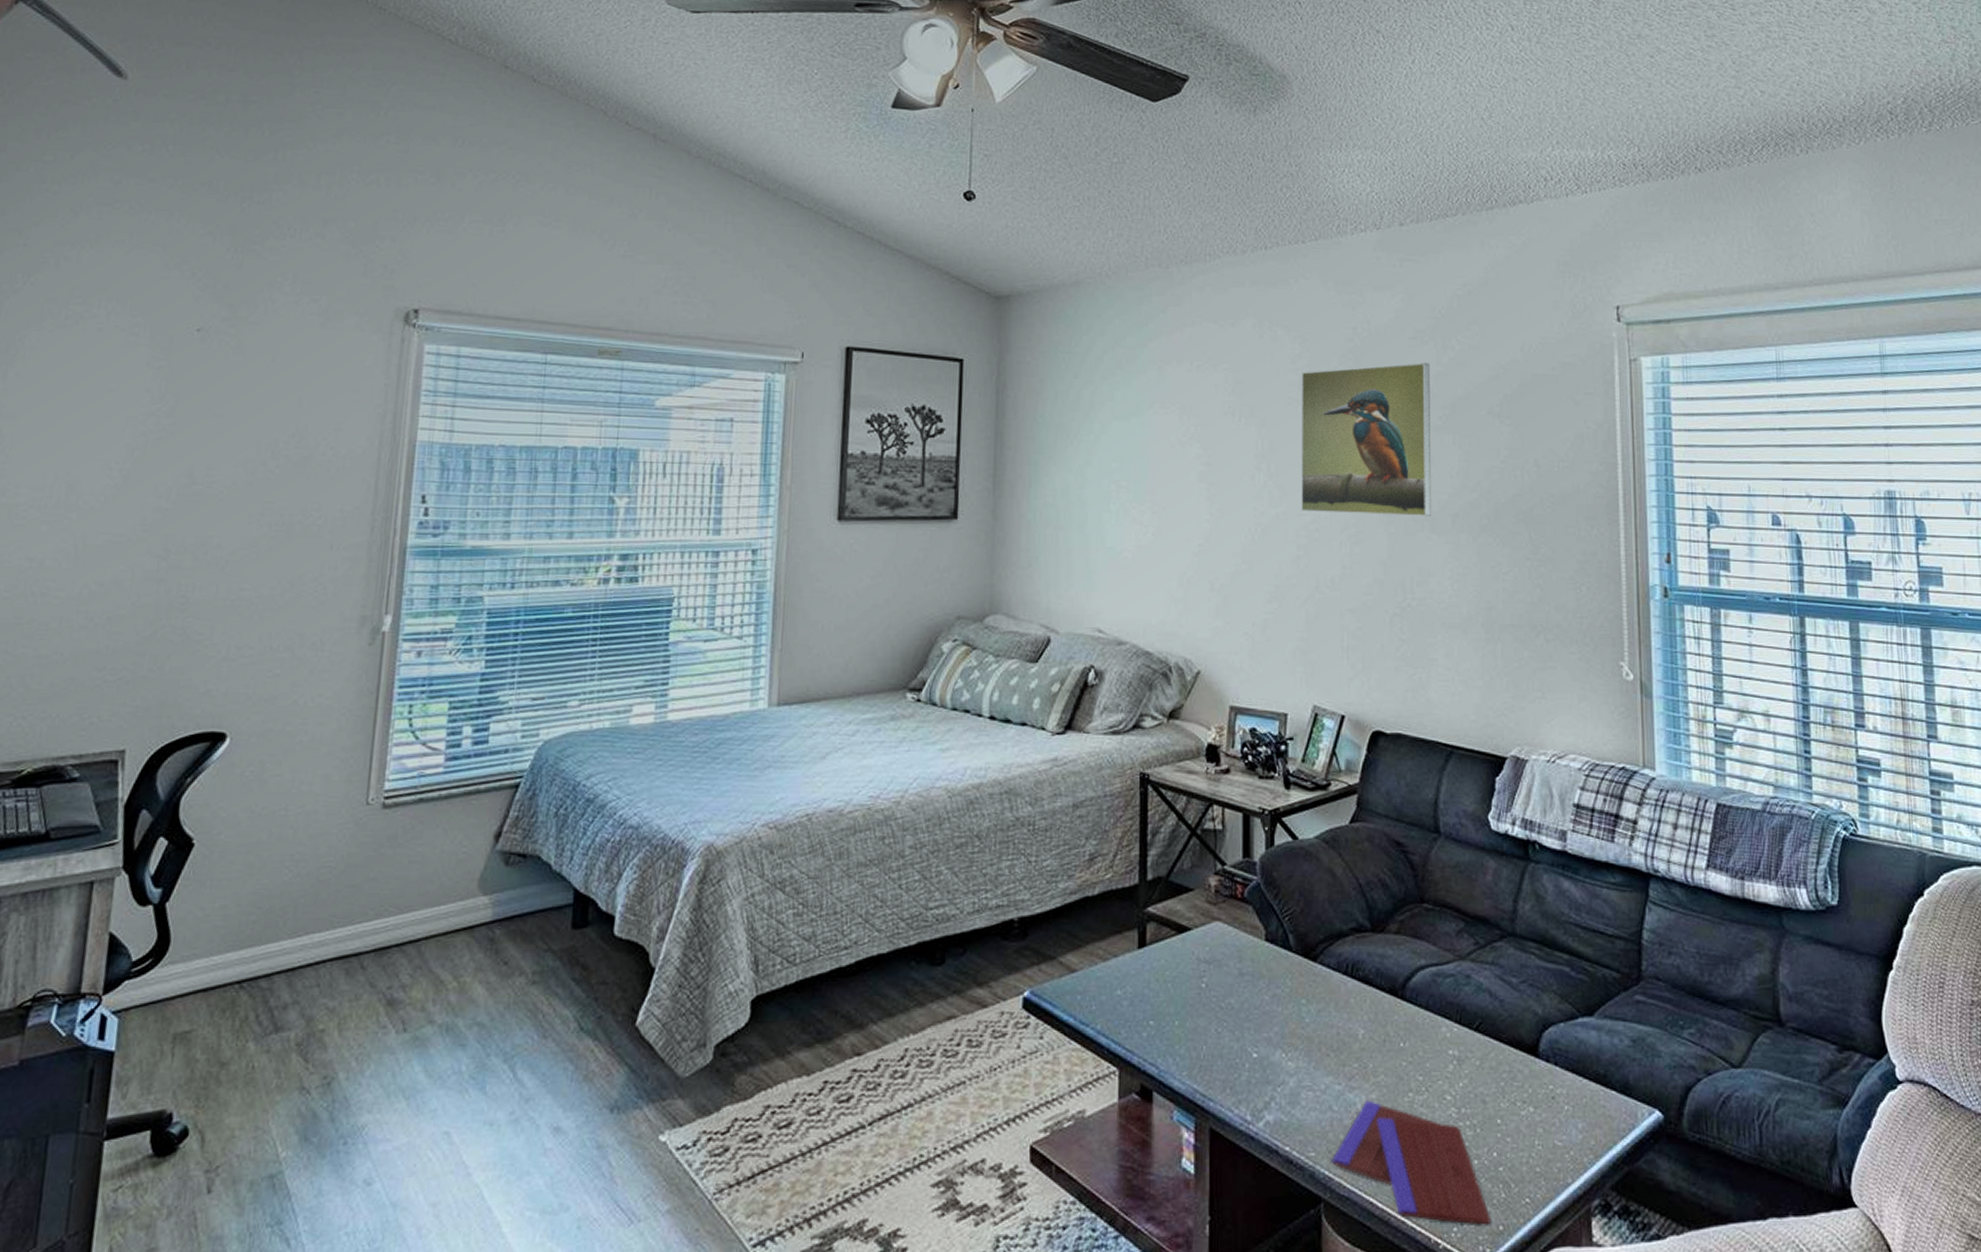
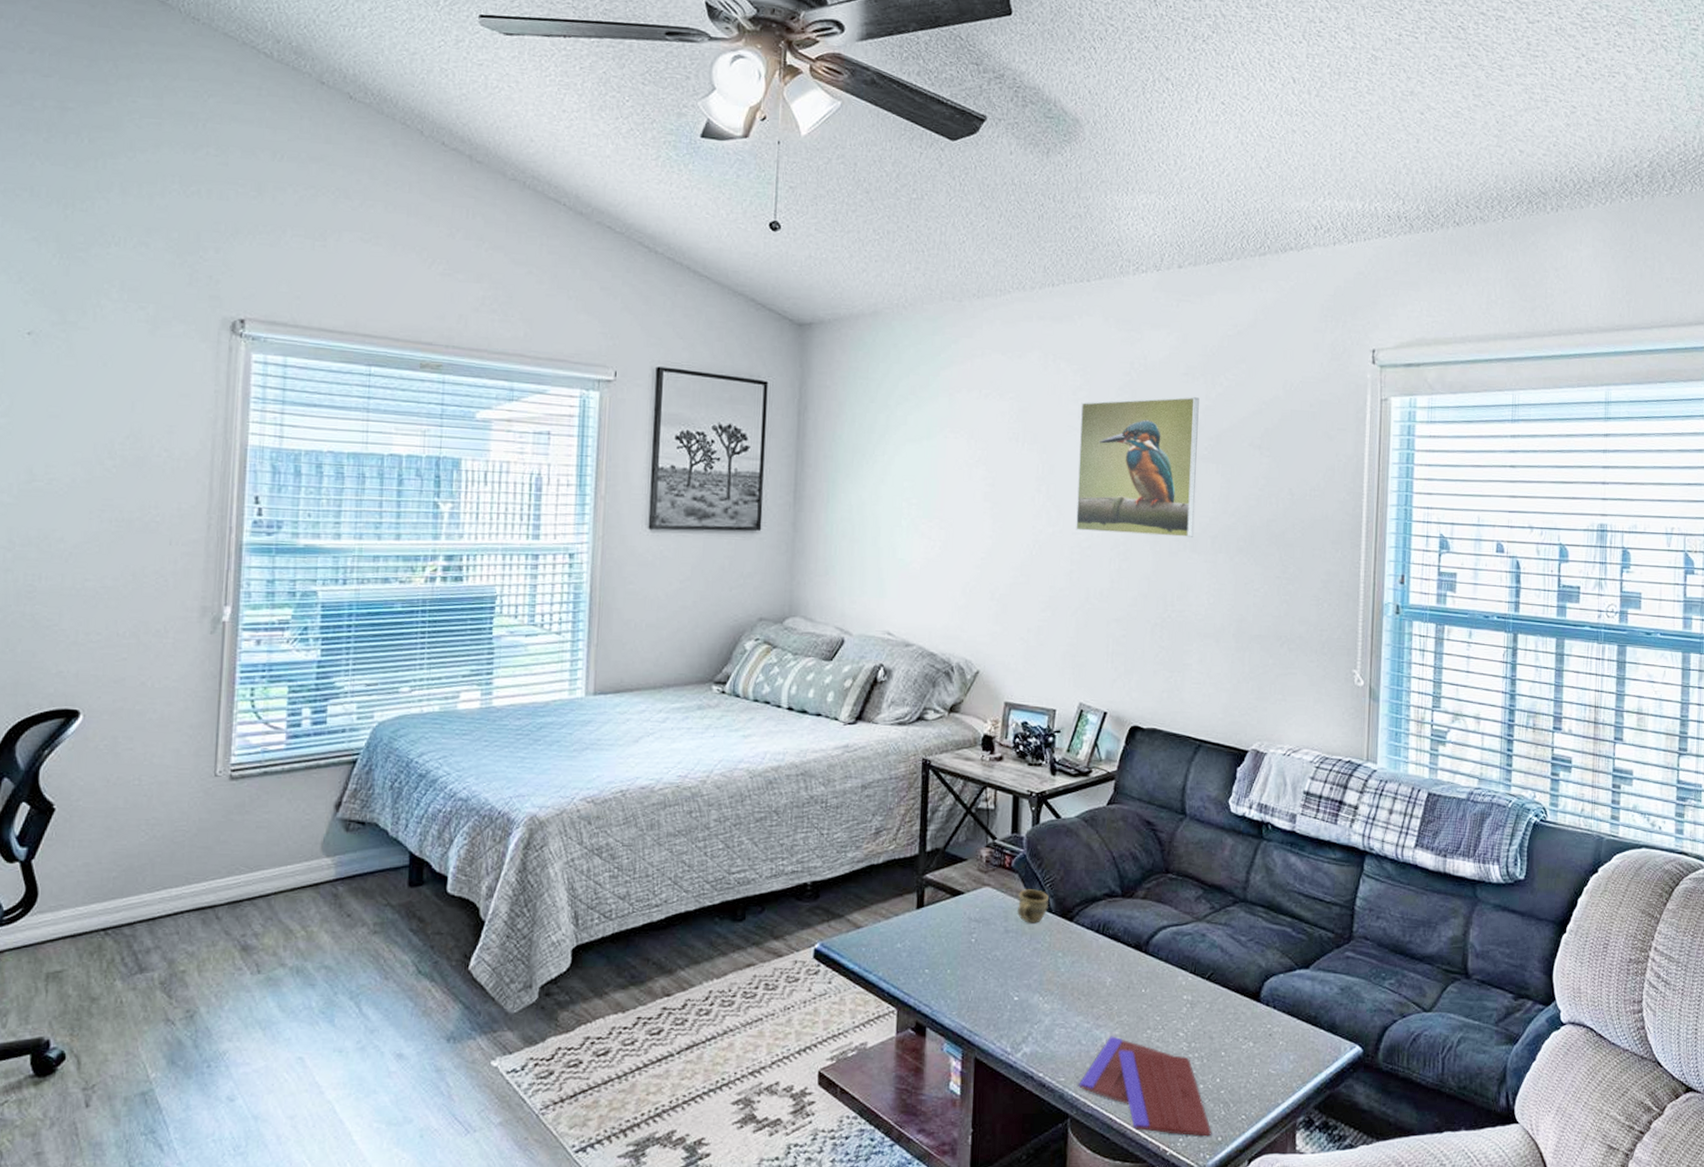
cup: none [1252,923,1288,965] -> present [1017,889,1049,924]

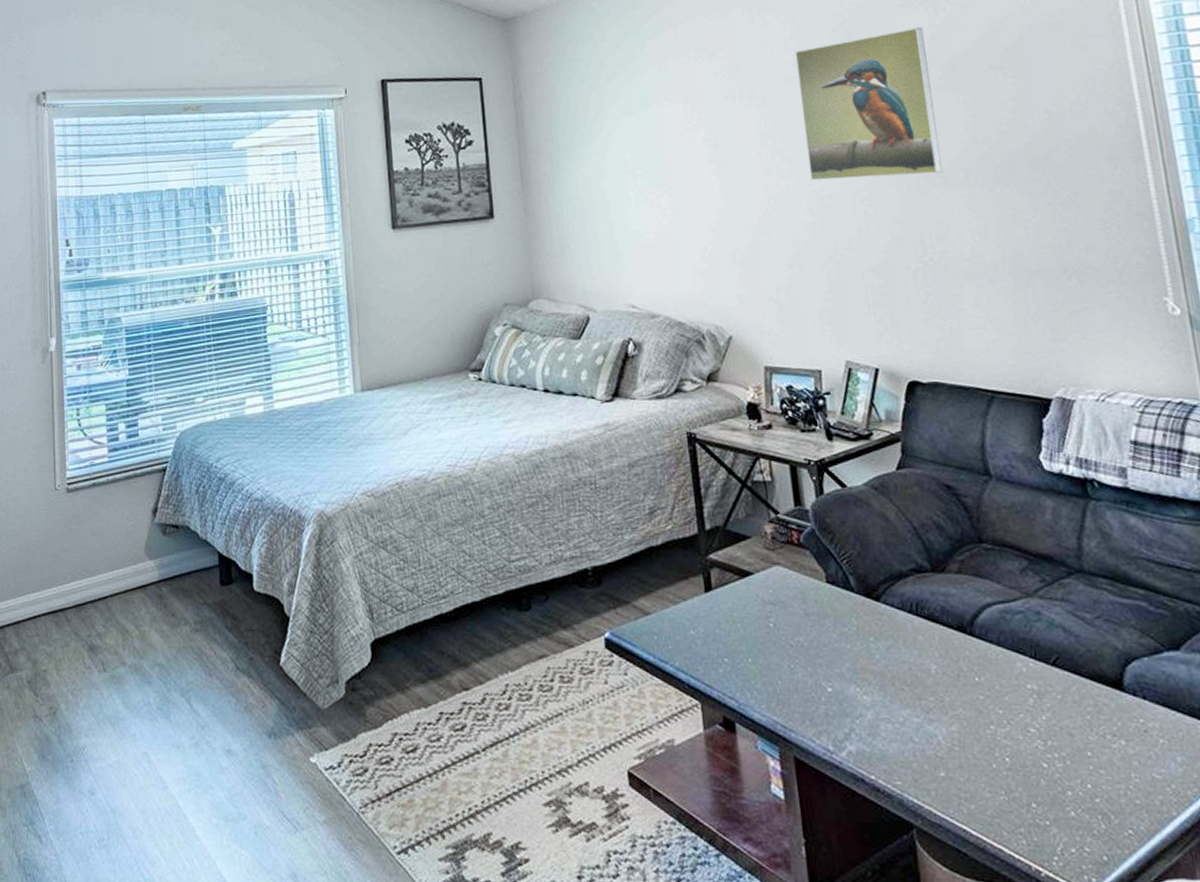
cup: present [1017,889,1049,924] -> none [813,566,849,605]
book: present [1079,1036,1212,1137] -> none [919,732,1094,855]

